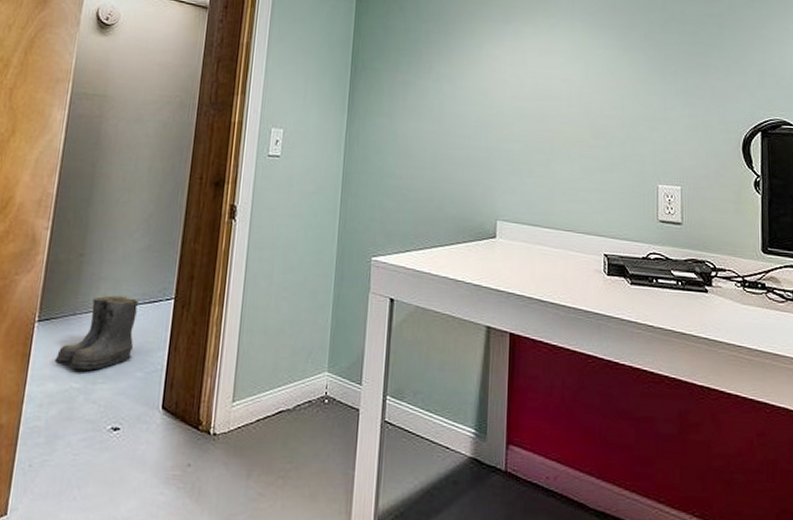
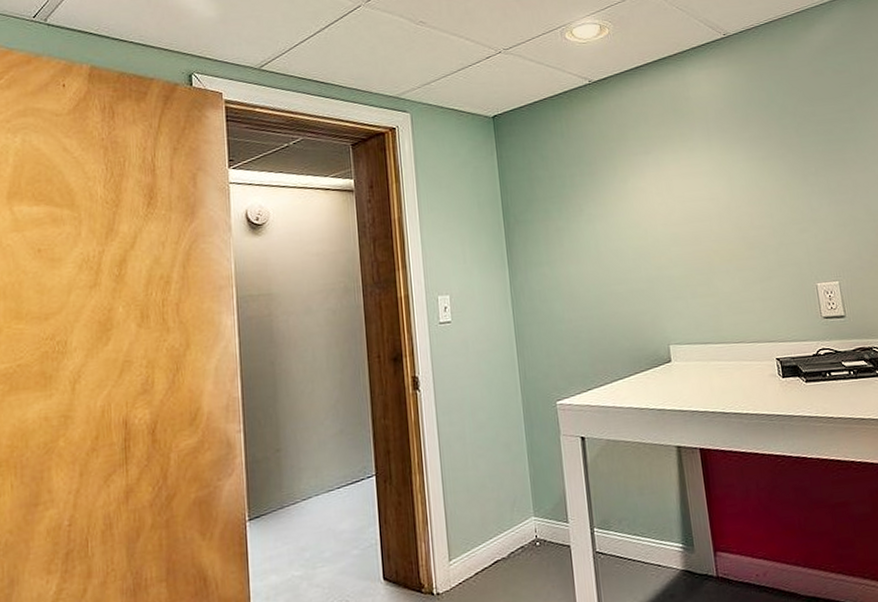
boots: present [54,295,138,370] -> none [272,481,346,559]

